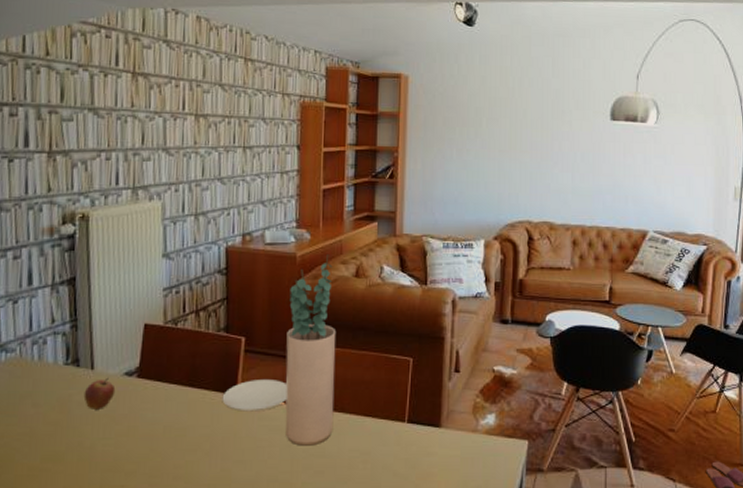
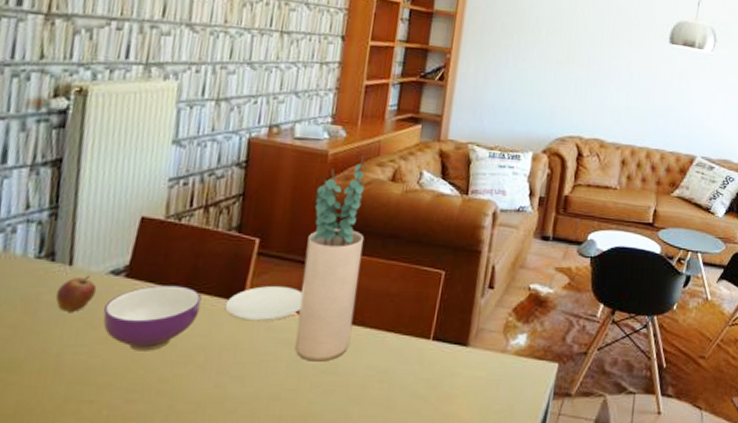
bowl: none [123,383,202,442] -> present [103,285,202,351]

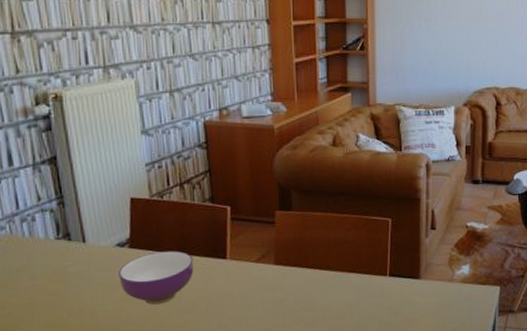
fruit: present [55,275,97,312] -> none [78,249,110,279]
plate: present [224,285,303,322] -> none [213,243,275,274]
vase: present [295,155,368,362] -> none [270,126,321,302]

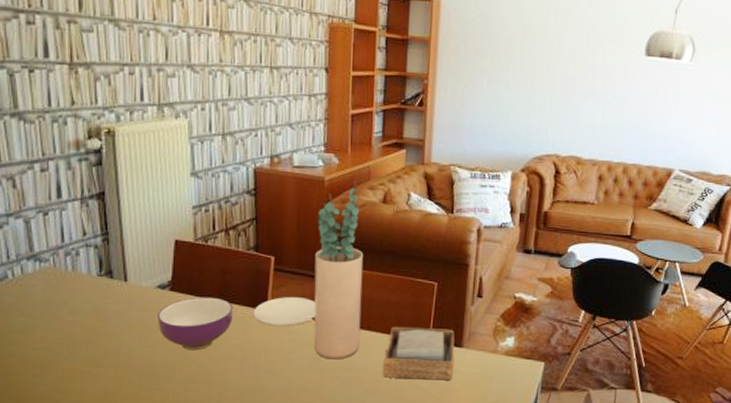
plate: none [213,243,275,274] -> present [253,296,316,327]
vase: none [270,126,321,302] -> present [313,180,364,360]
napkin holder: none [345,262,414,315] -> present [383,326,456,380]

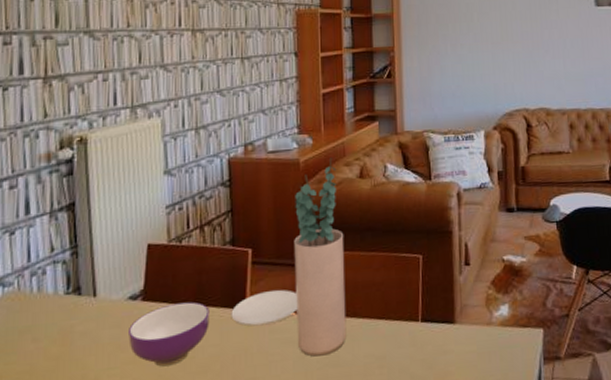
napkin holder: present [383,326,456,380] -> none [373,304,449,370]

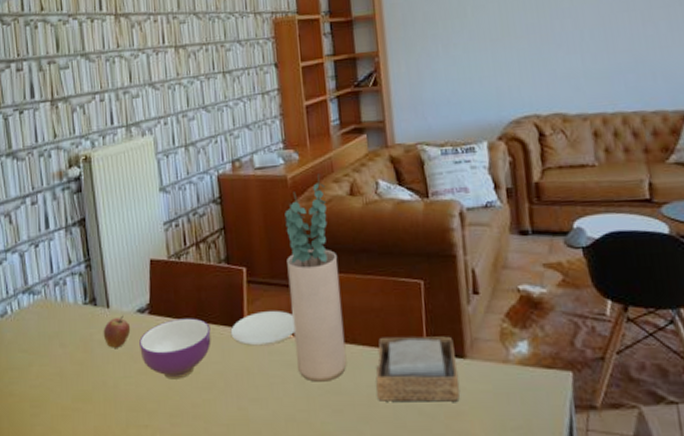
fruit: none [86,303,120,339] -> present [103,315,131,348]
napkin holder: none [373,304,449,370] -> present [376,336,461,402]

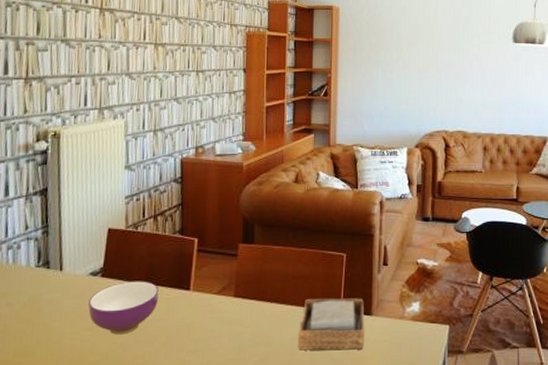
fruit: present [103,315,131,348] -> none [53,277,82,307]
plate: present [230,310,295,346] -> none [177,275,236,306]
vase: present [284,174,347,382] -> none [233,163,279,335]

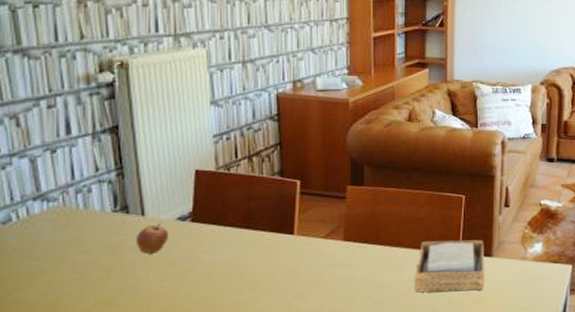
fruit: none [53,277,82,307] -> present [135,222,169,254]
bowl: present [88,281,159,335] -> none [179,225,259,282]

